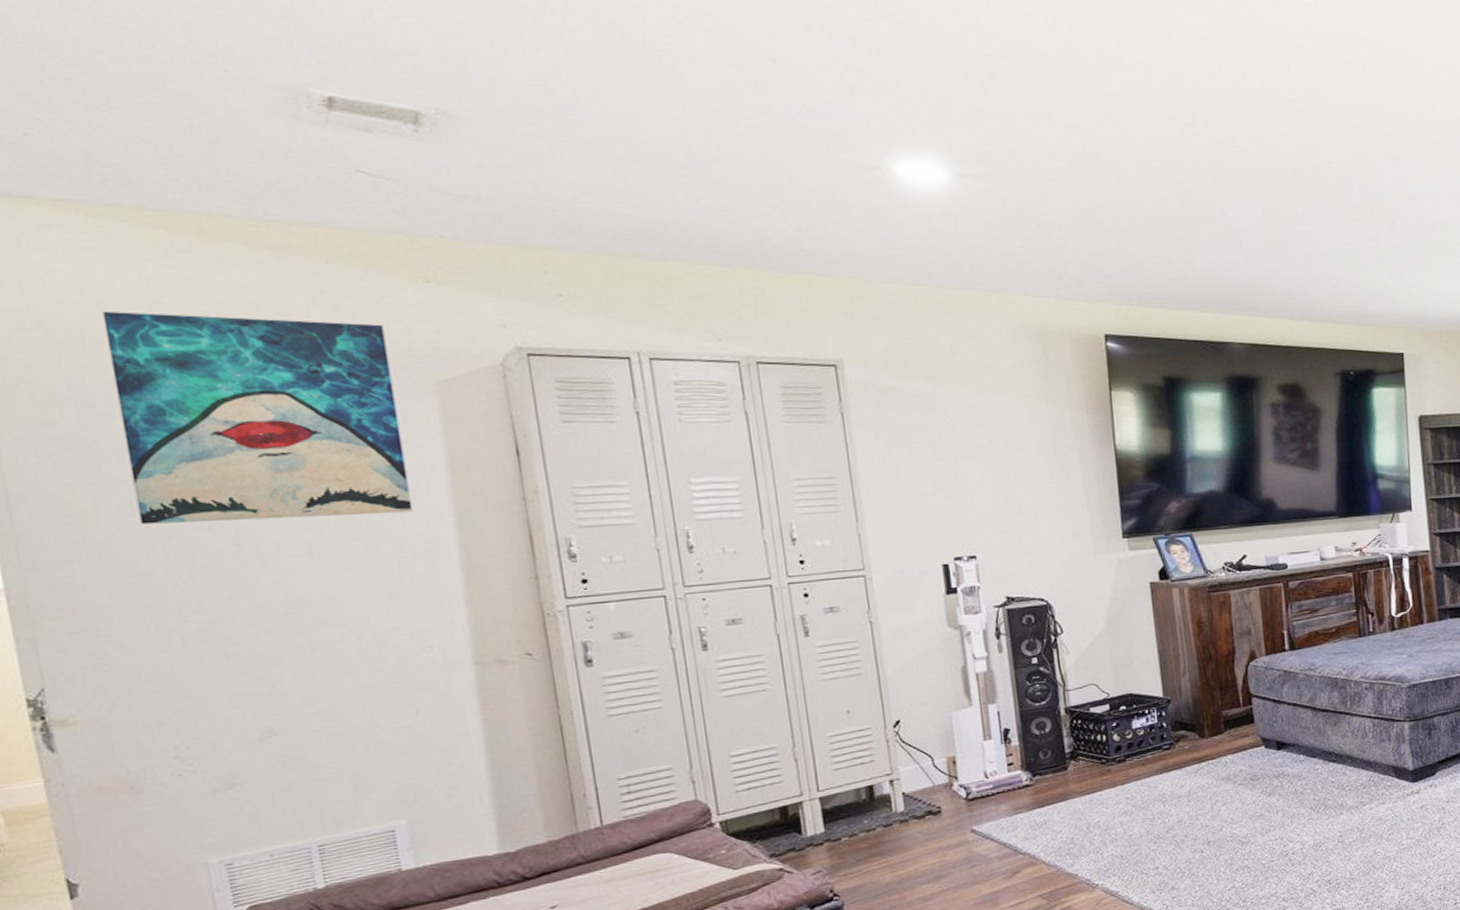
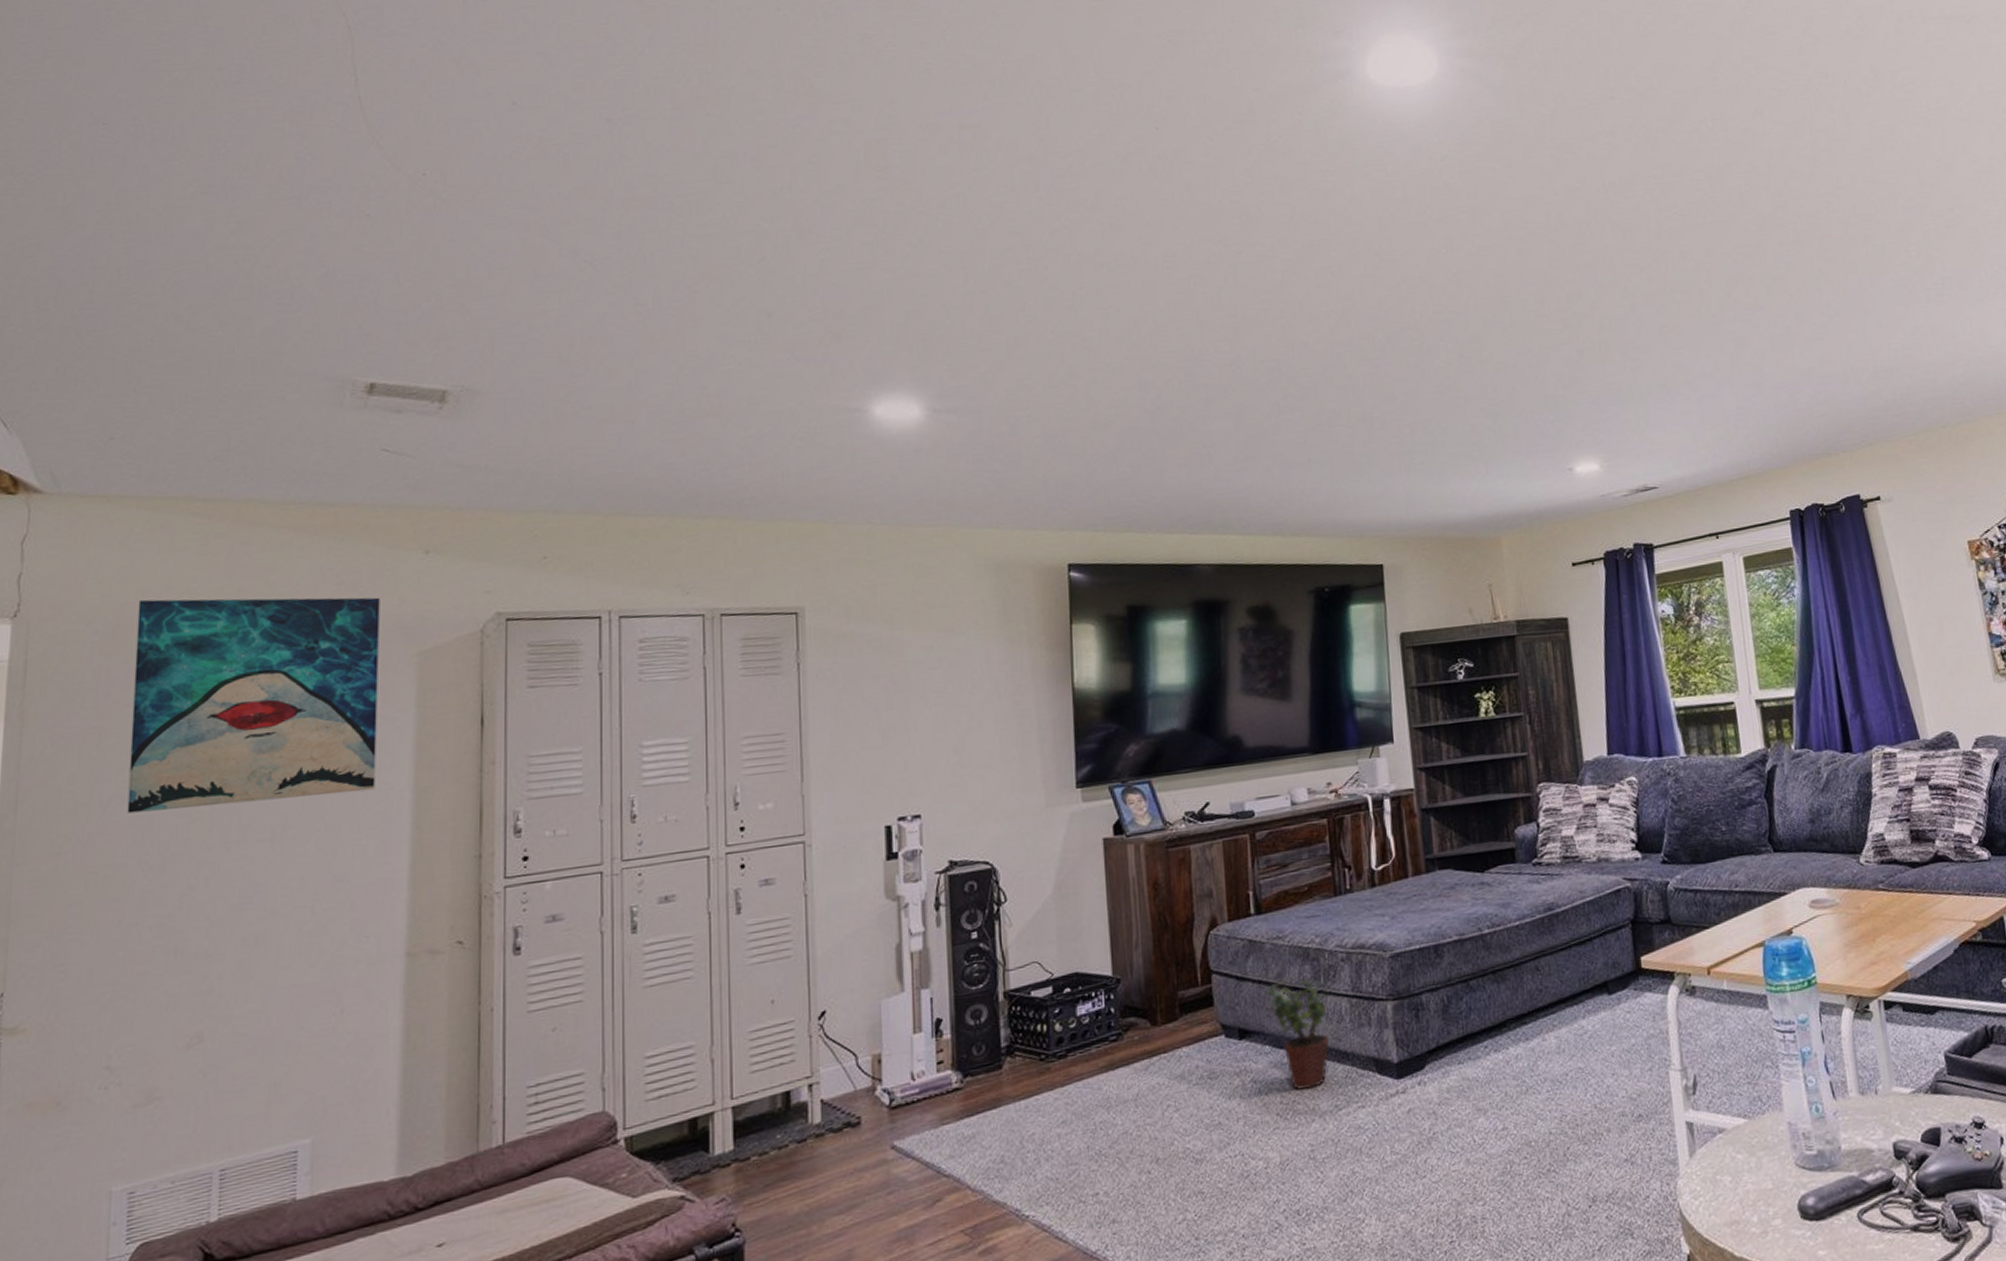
potted plant: none [1300,704,1355,790] -> present [1266,980,1330,1090]

